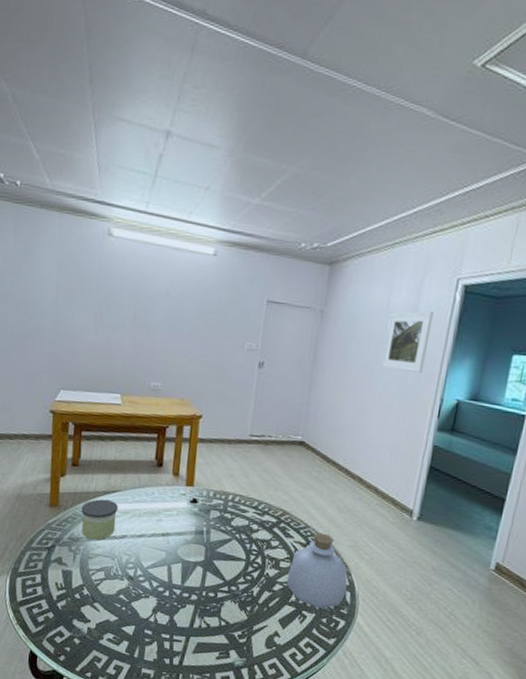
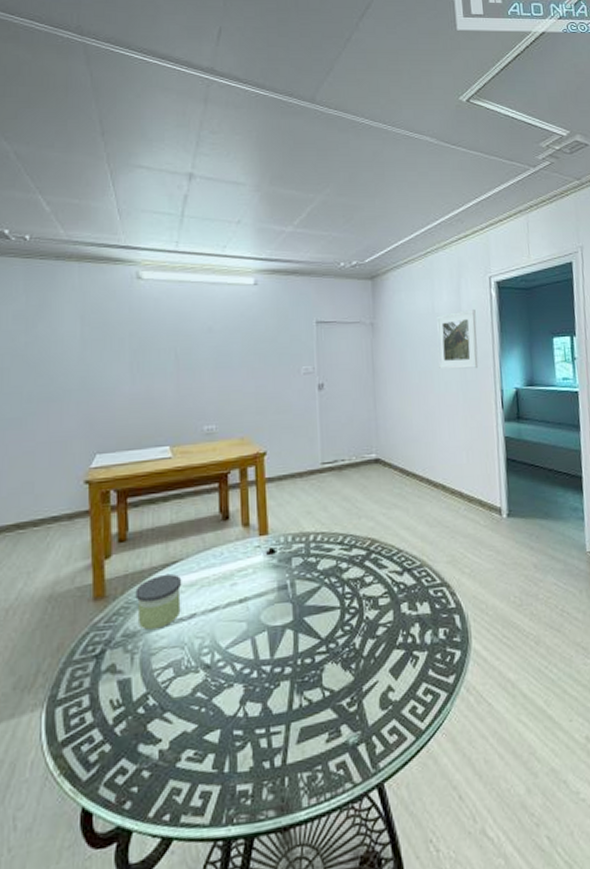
bottle: present [286,532,348,609] -> none [389,554,455,643]

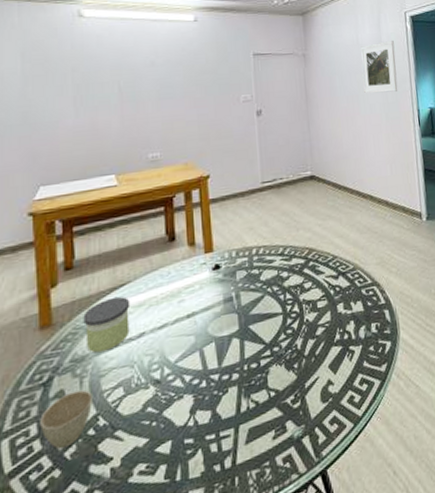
cup: none [92,666,142,724] -> present [40,389,92,450]

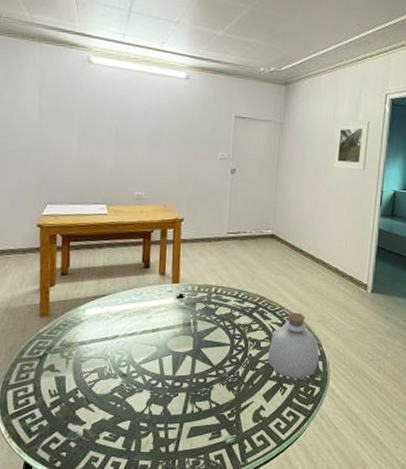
cup: present [40,389,92,450] -> none [35,368,74,407]
candle: present [83,296,130,353] -> none [72,303,109,343]
bottle: none [327,259,385,338] -> present [267,312,319,379]

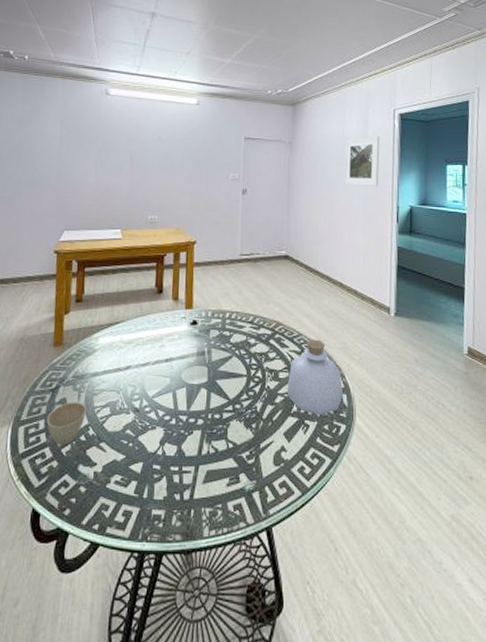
cup: none [35,368,74,407] -> present [46,402,86,446]

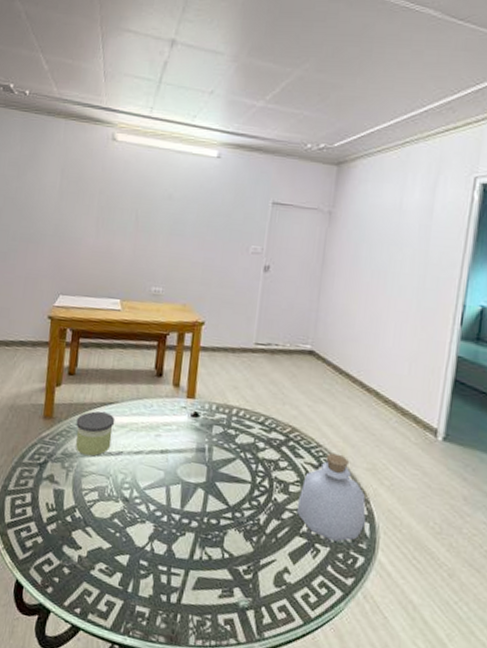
cup: present [46,402,86,446] -> none [33,479,74,523]
candle: none [85,331,122,375] -> present [76,411,115,457]
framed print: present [345,136,380,186] -> none [396,211,450,277]

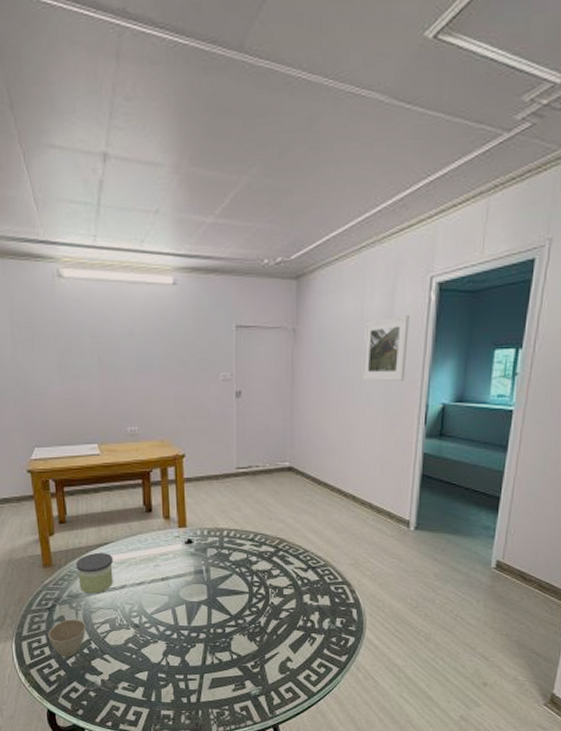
cup: none [33,479,74,523] -> present [48,619,86,658]
bottle: present [296,453,366,542] -> none [292,555,353,629]
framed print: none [396,211,450,277] -> present [362,316,409,381]

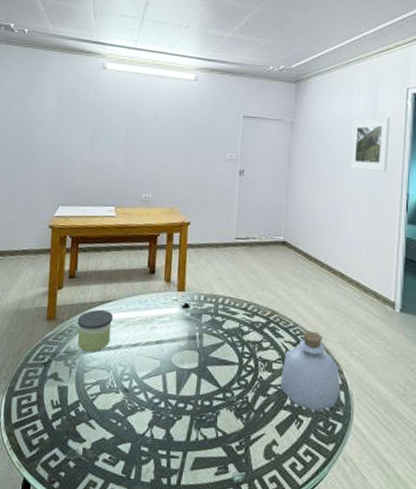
cup: present [48,619,86,658] -> none [38,376,77,420]
bottle: none [292,555,353,629] -> present [280,330,340,411]

